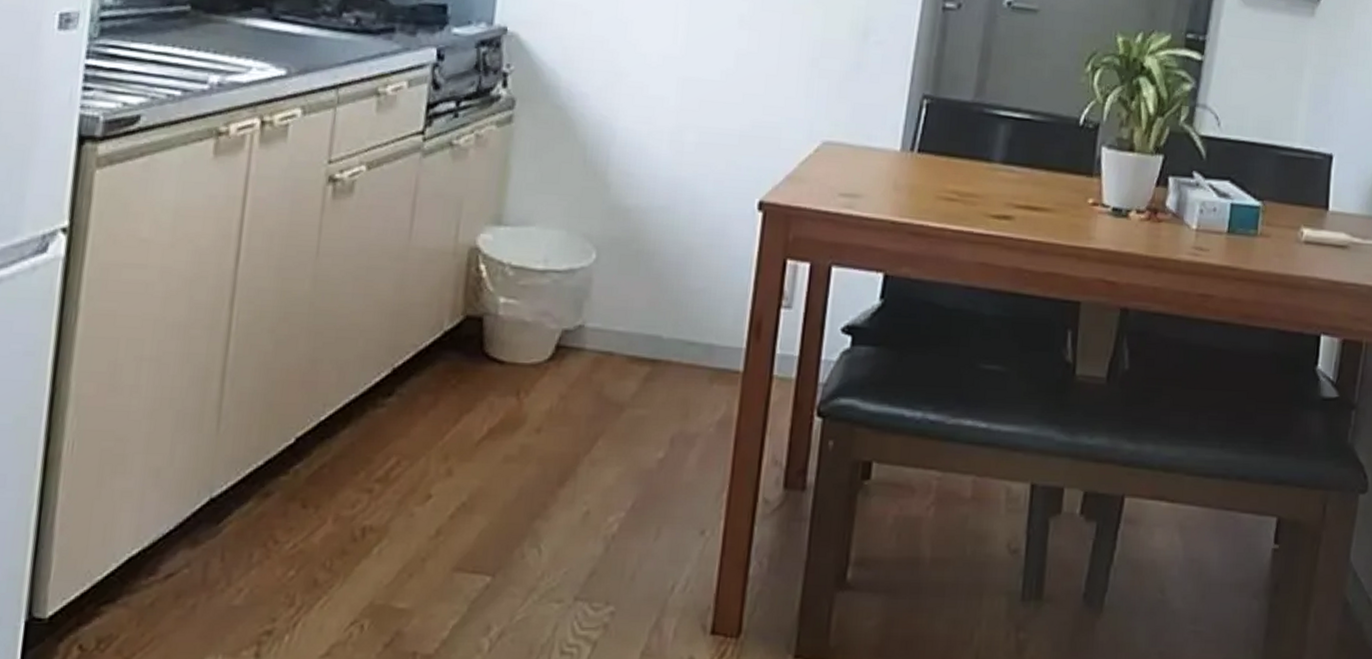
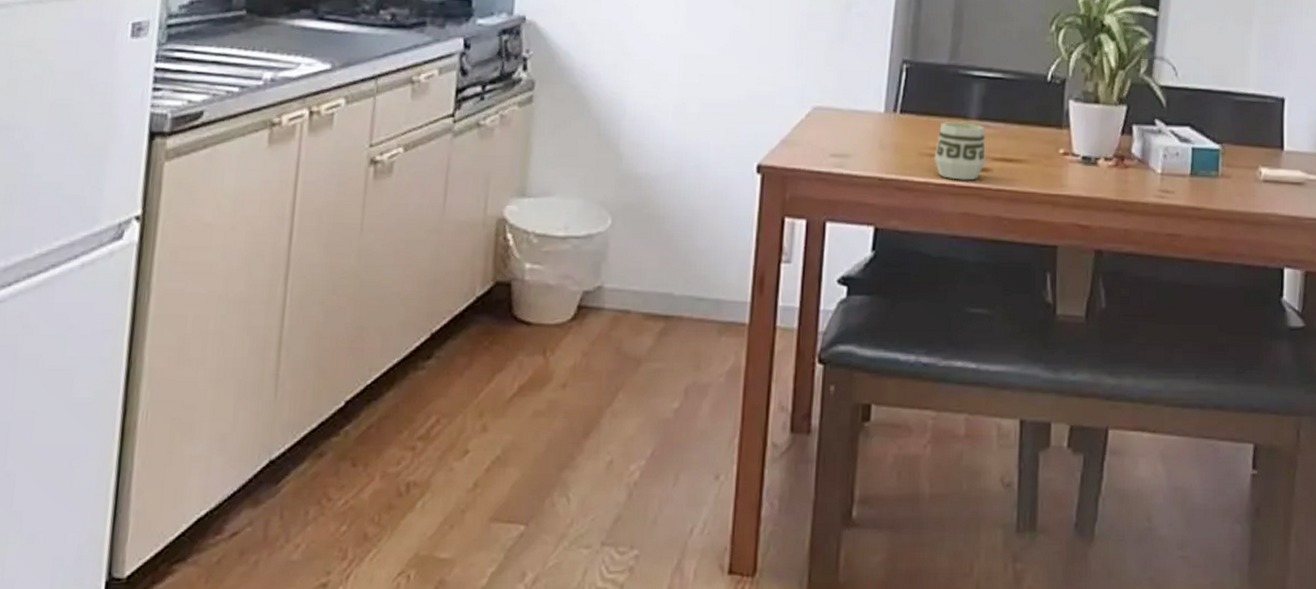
cup: none [952,164,1010,228] -> present [934,122,986,181]

